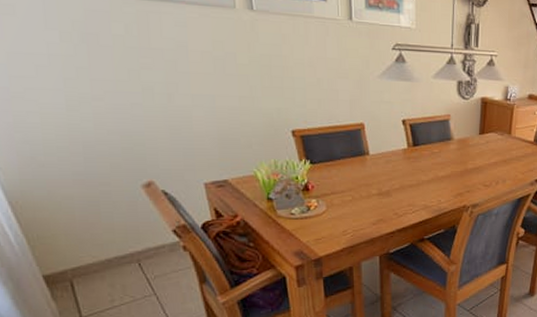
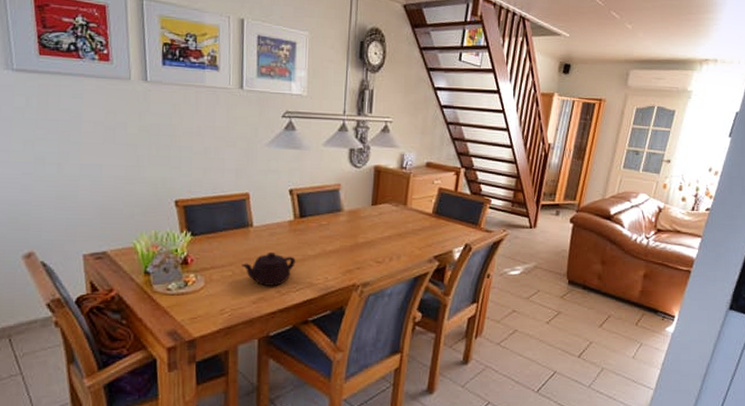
teapot: none [361,178,411,209] -> present [242,251,296,286]

